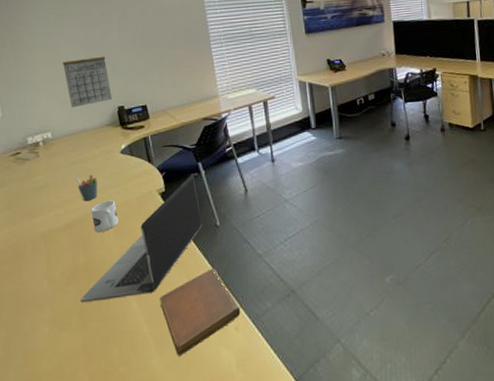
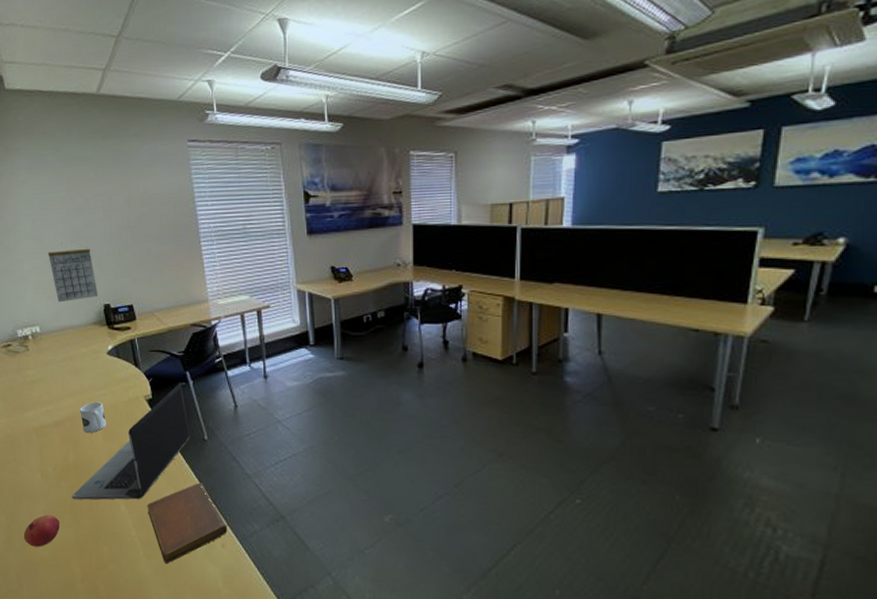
pomegranate: none [25,323,66,360] -> present [23,515,60,547]
pen holder: present [76,174,97,202] -> none [65,373,85,401]

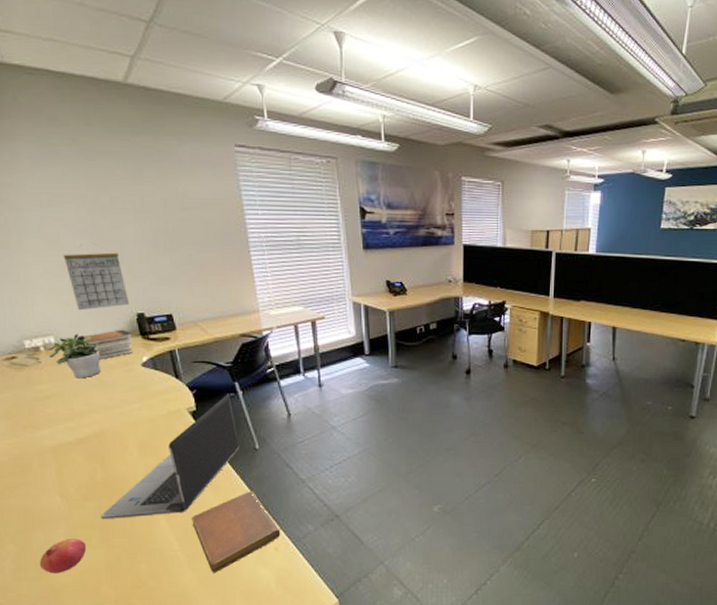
potted plant: none [34,323,74,365] -> present [48,333,101,379]
book stack: none [55,319,102,348] -> present [74,329,135,360]
mug: present [80,401,106,433] -> none [109,416,142,449]

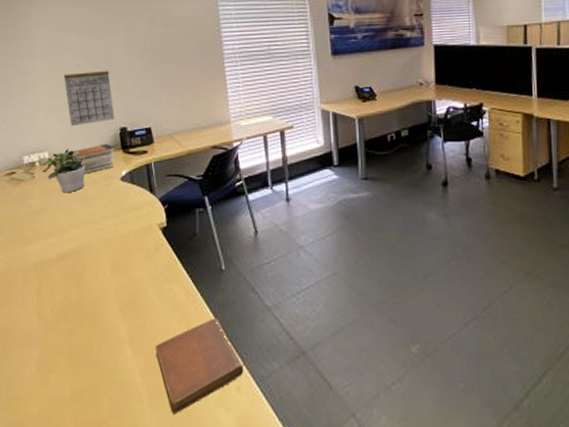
pomegranate: present [39,538,86,574] -> none [10,364,54,403]
laptop computer: present [101,394,240,519] -> none [71,209,206,344]

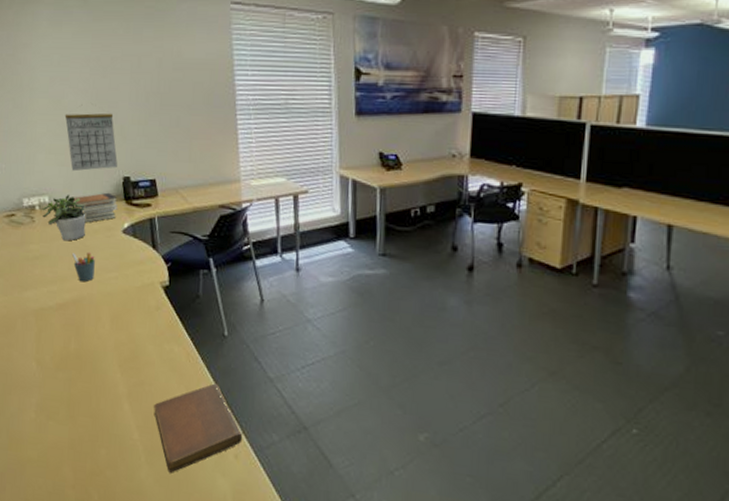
pen holder: none [72,201,94,232] -> present [72,252,95,282]

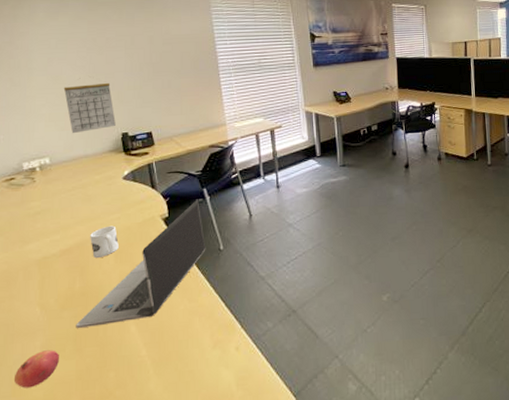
pomegranate: none [10,409,53,446] -> present [13,350,59,388]
potted plant: present [42,194,86,241] -> none [42,153,87,194]
book stack: present [66,192,118,223] -> none [67,147,118,176]
laptop computer: none [69,271,209,398] -> present [76,200,206,328]
pen holder: present [72,252,95,282] -> none [75,200,97,227]
mug: none [86,284,115,320] -> present [90,225,119,258]
notebook: present [154,383,243,473] -> none [160,291,242,378]

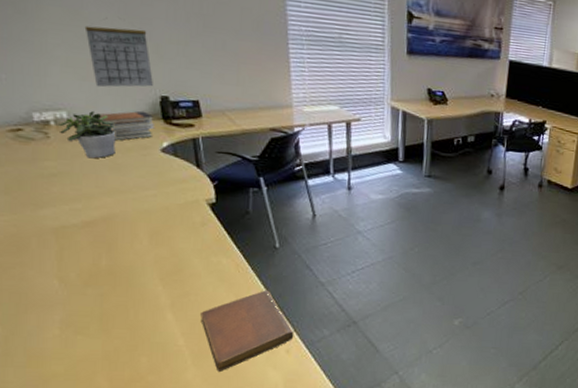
pomegranate: present [13,350,59,388] -> none [28,326,82,361]
potted plant: none [42,153,87,194] -> present [58,110,116,159]
book stack: none [67,147,118,176] -> present [89,110,156,141]
laptop computer: present [76,200,206,328] -> none [102,189,259,309]
mug: present [90,225,119,258] -> none [119,202,154,236]
notebook: none [160,291,242,378] -> present [201,290,294,372]

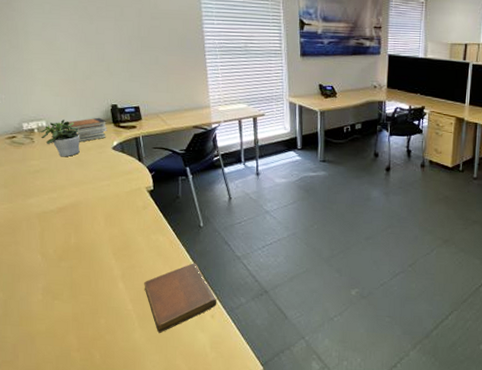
calendar: present [84,17,153,88] -> none [57,46,106,101]

